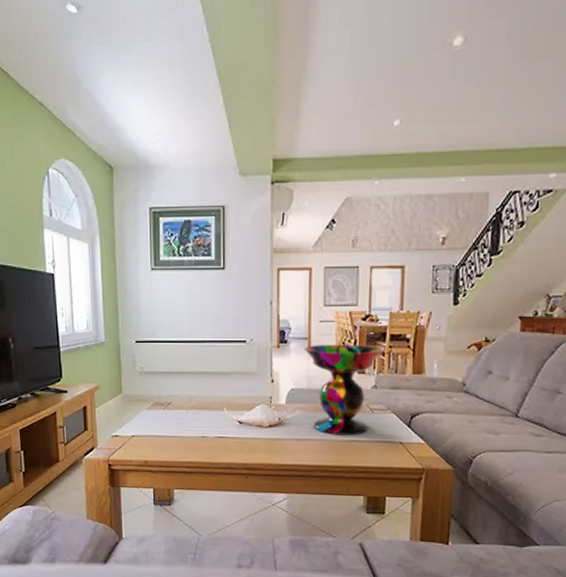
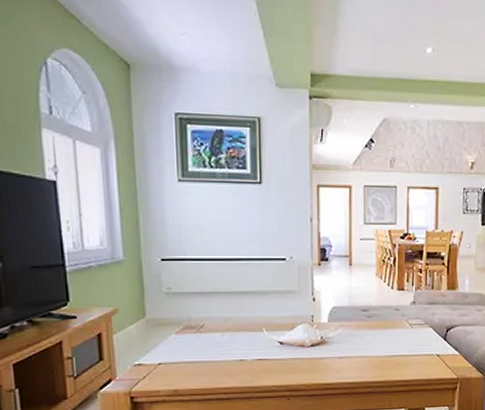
decorative bowl: present [303,344,383,436] -> none [345,261,421,351]

